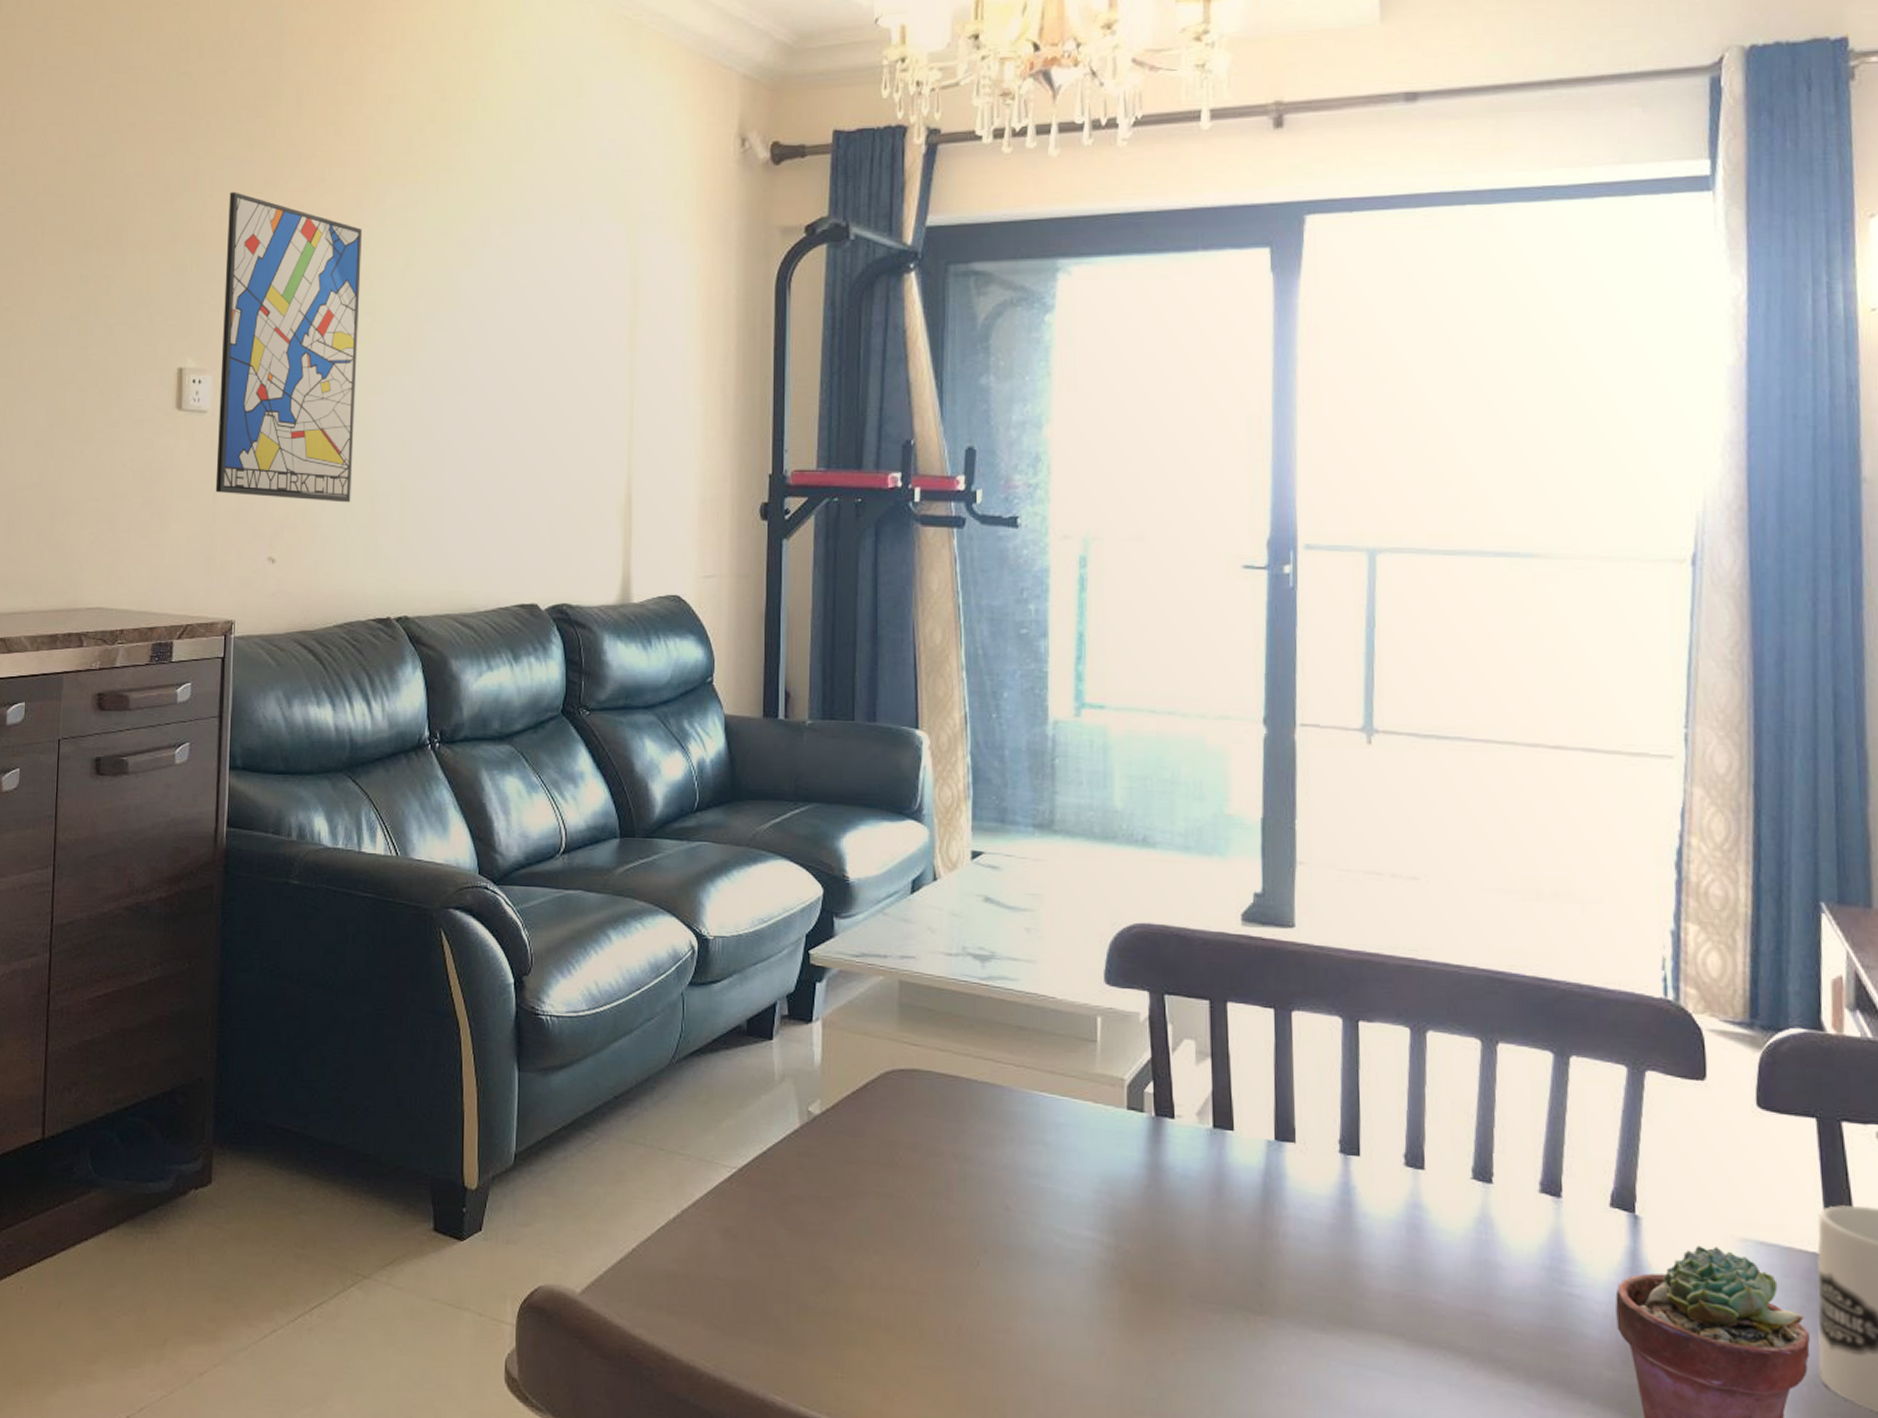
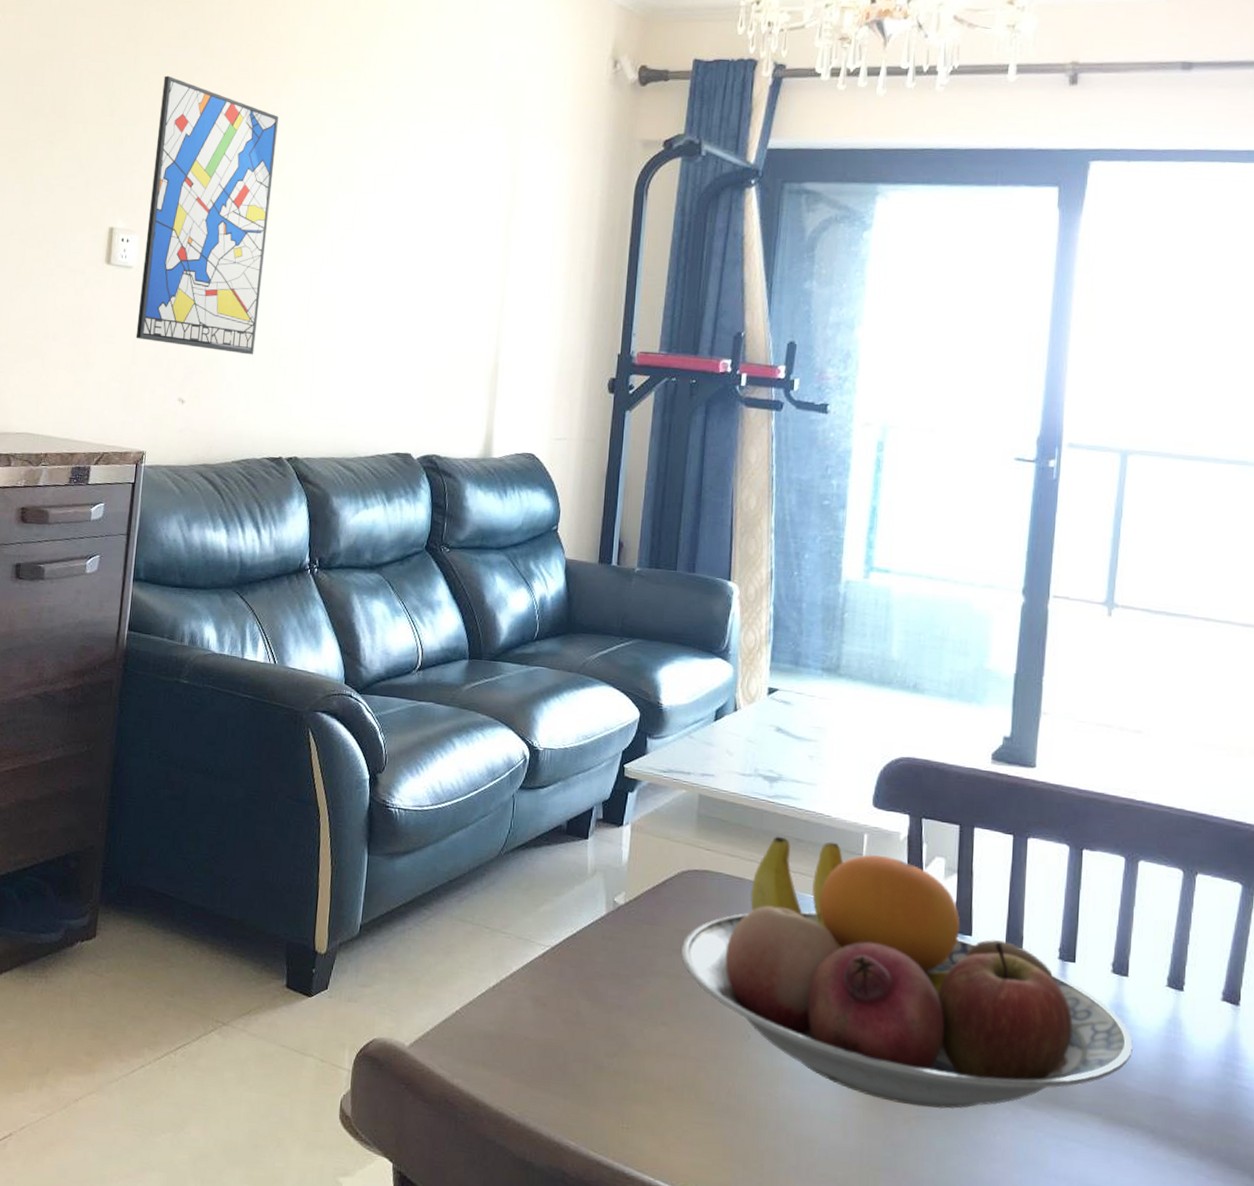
fruit bowl: none [891,1024,1437,1337] -> present [681,836,1133,1109]

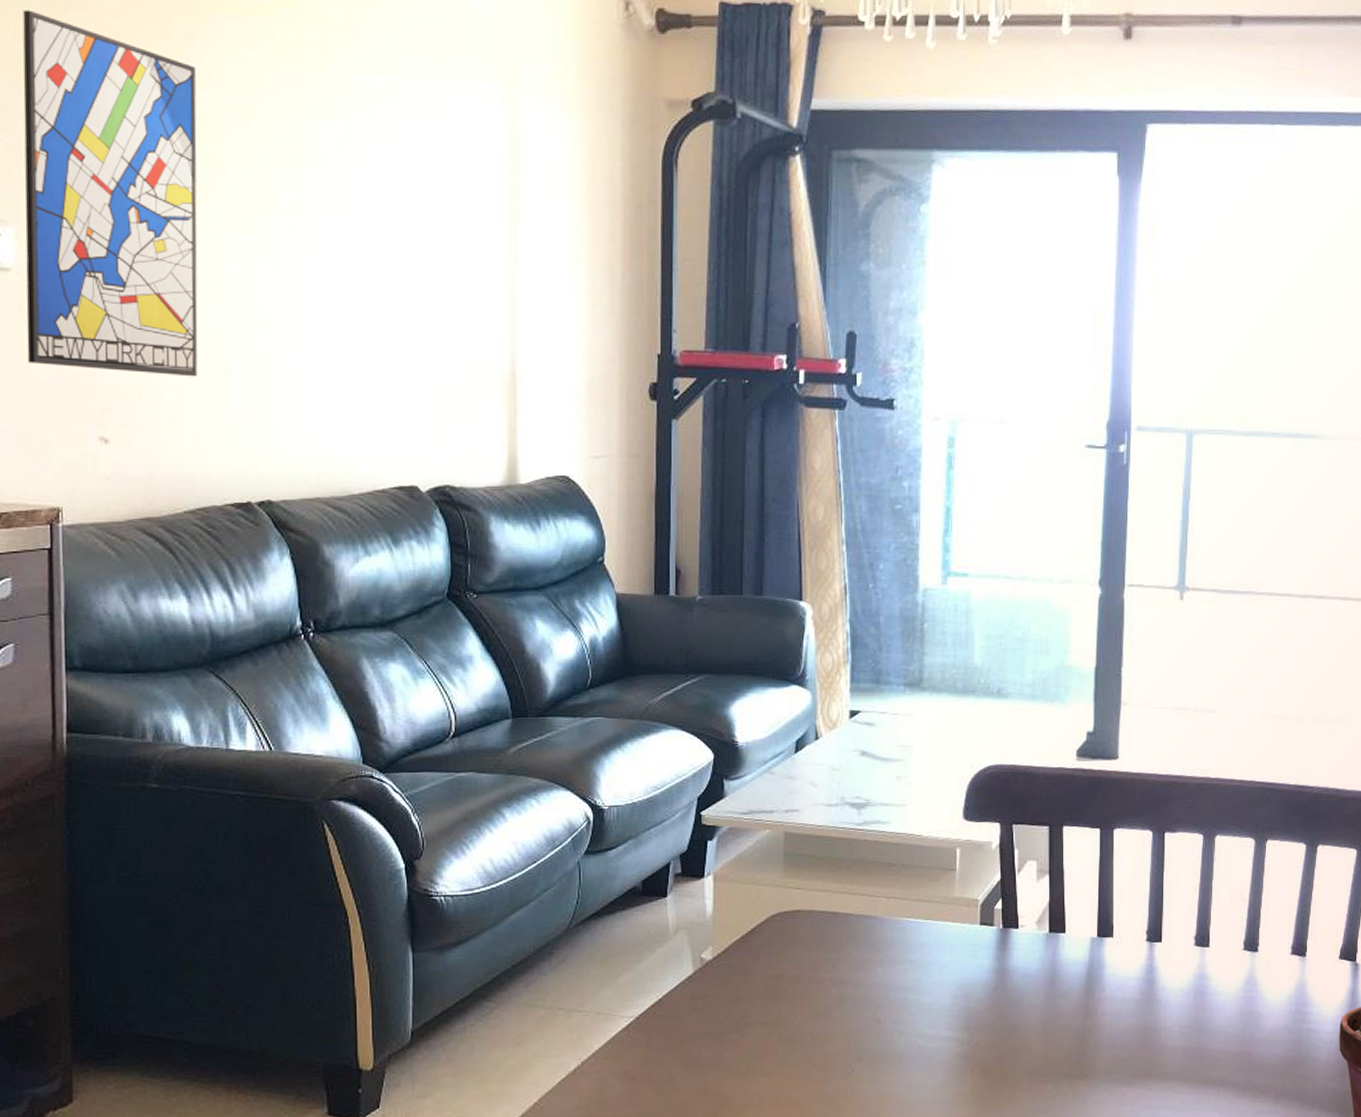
fruit bowl: present [681,836,1133,1109] -> none [777,861,1215,1106]

